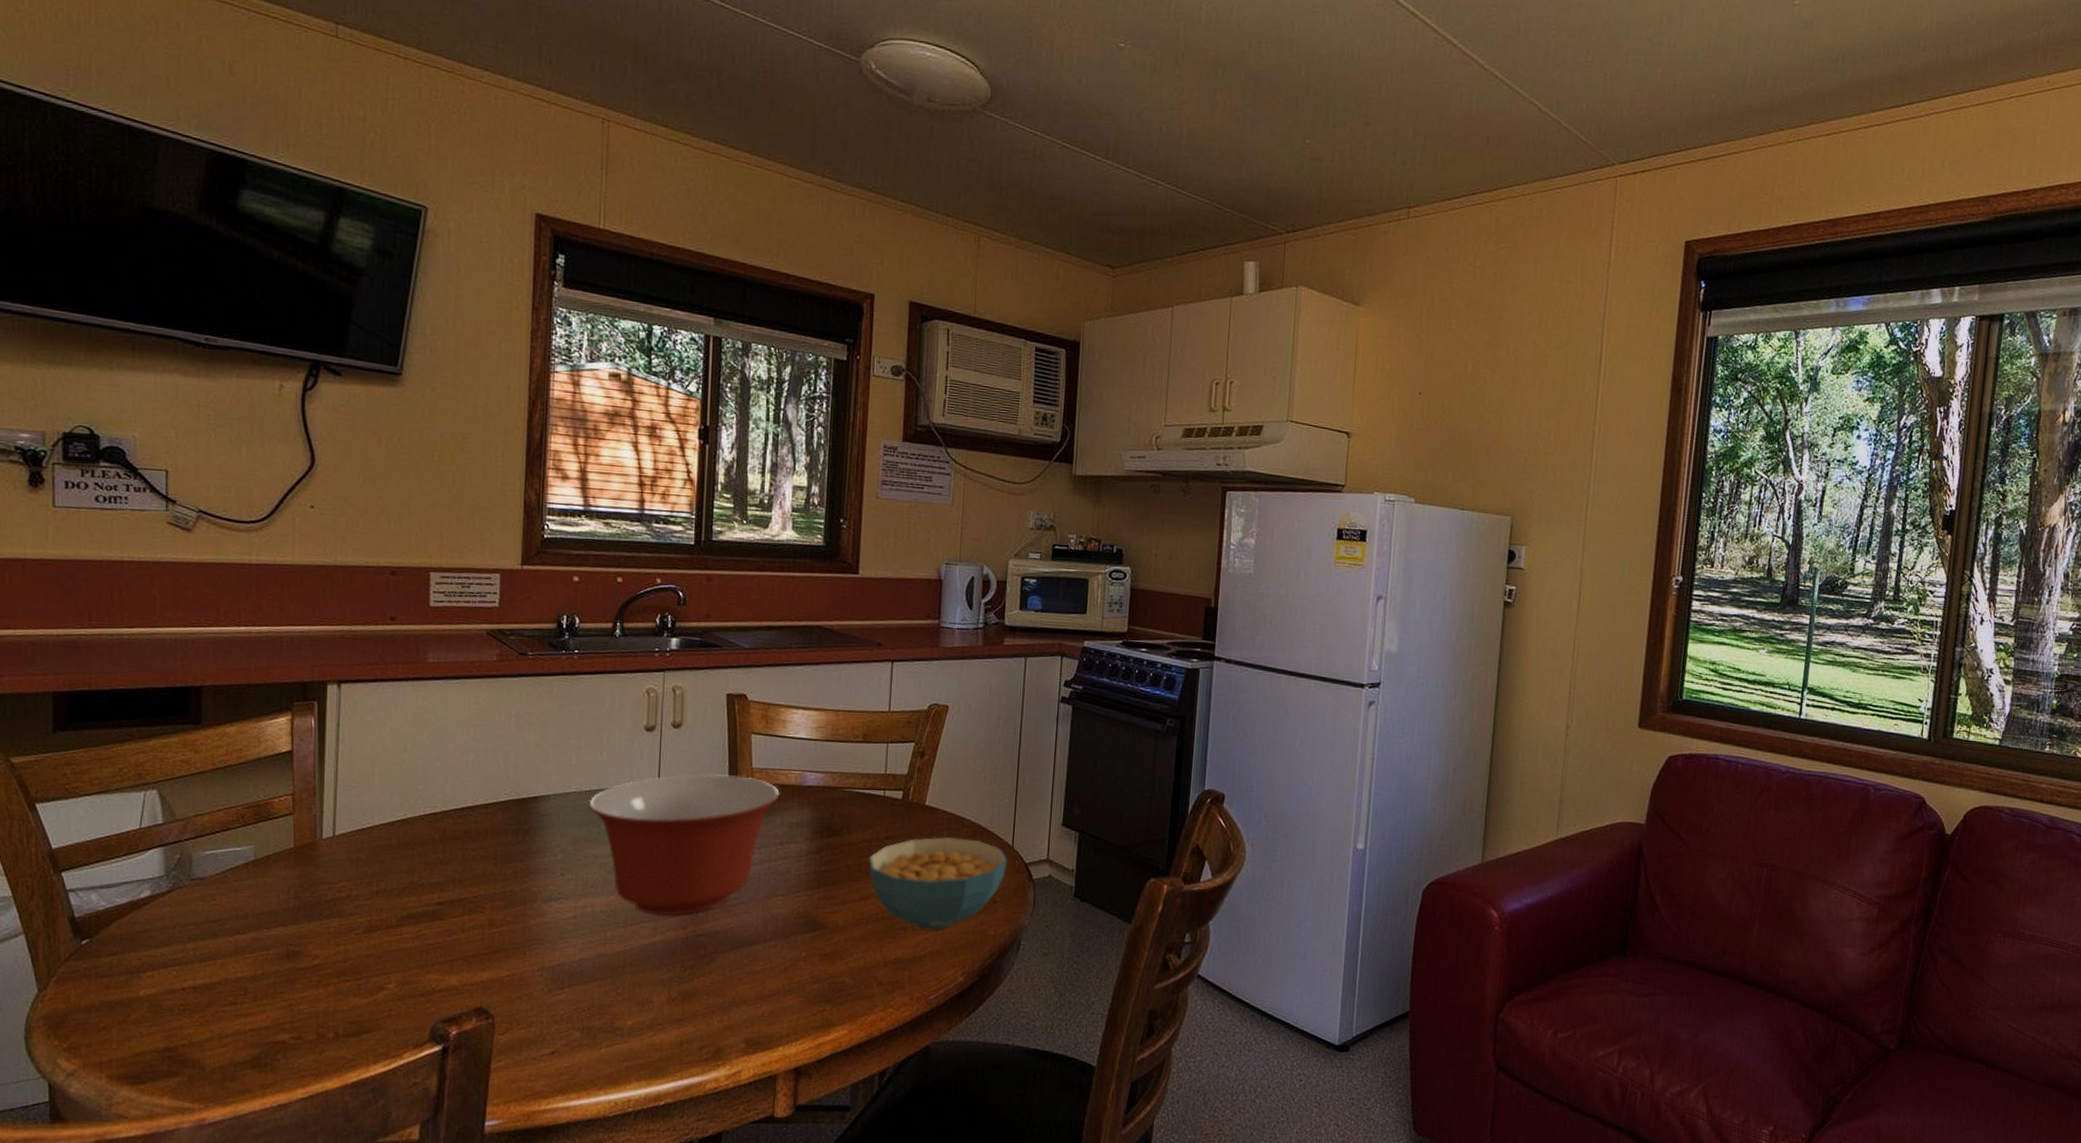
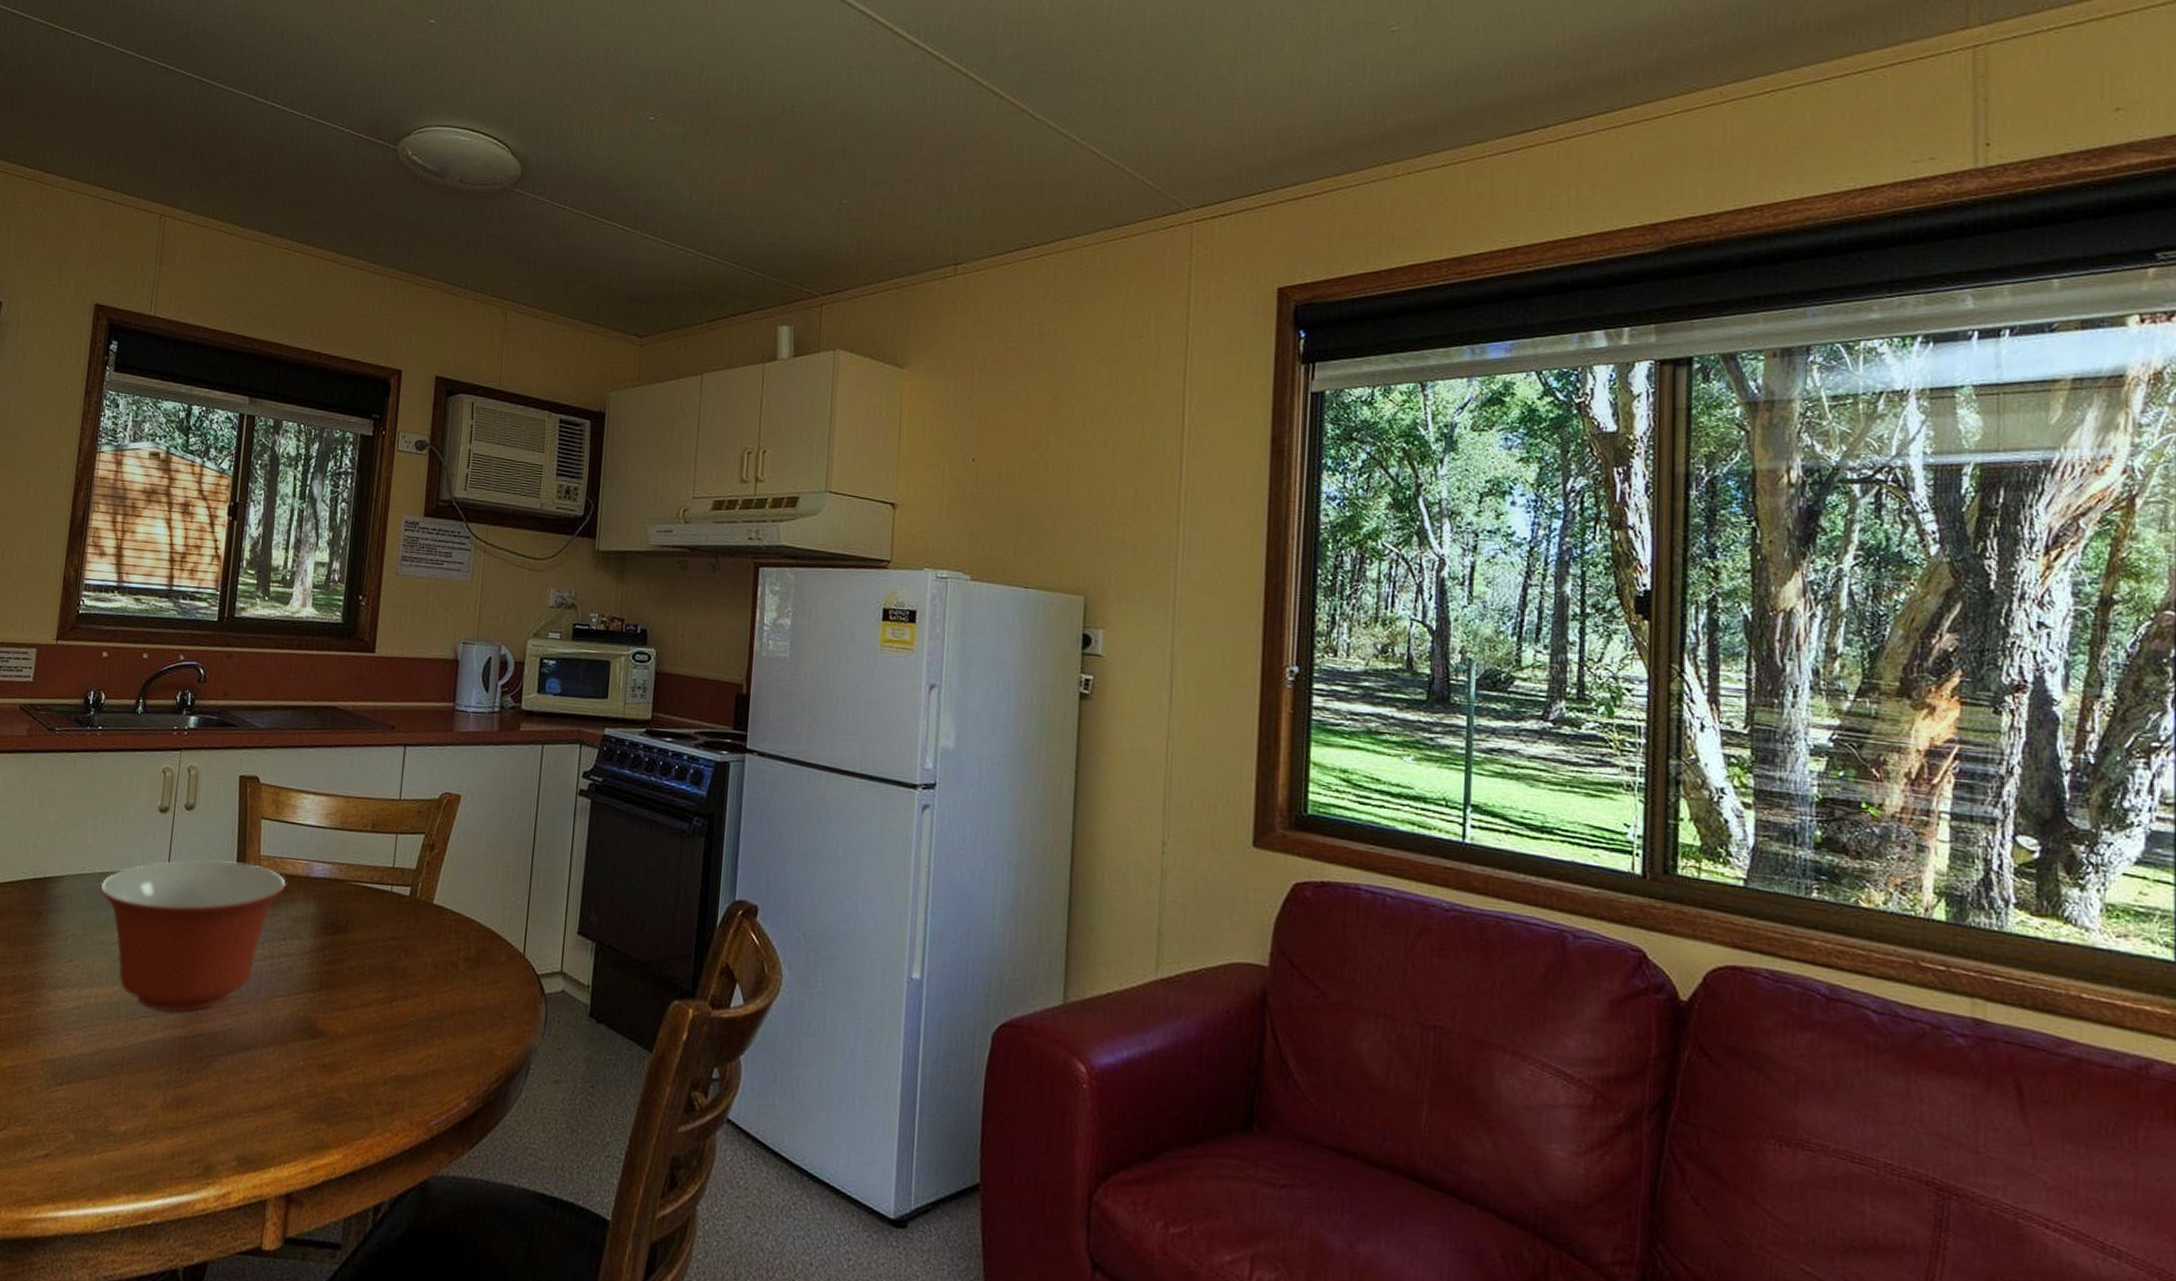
cereal bowl: present [868,836,1008,930] -> none [372,939,518,1046]

